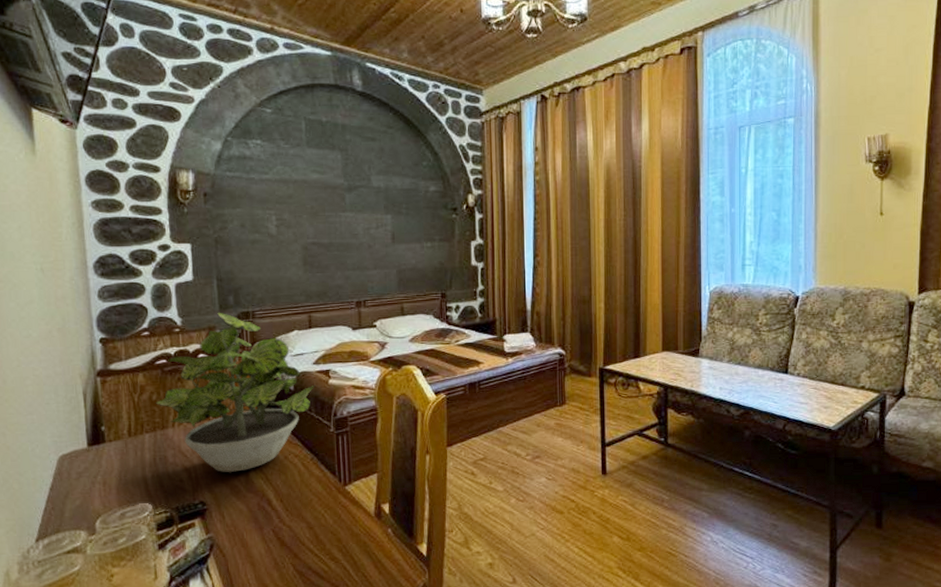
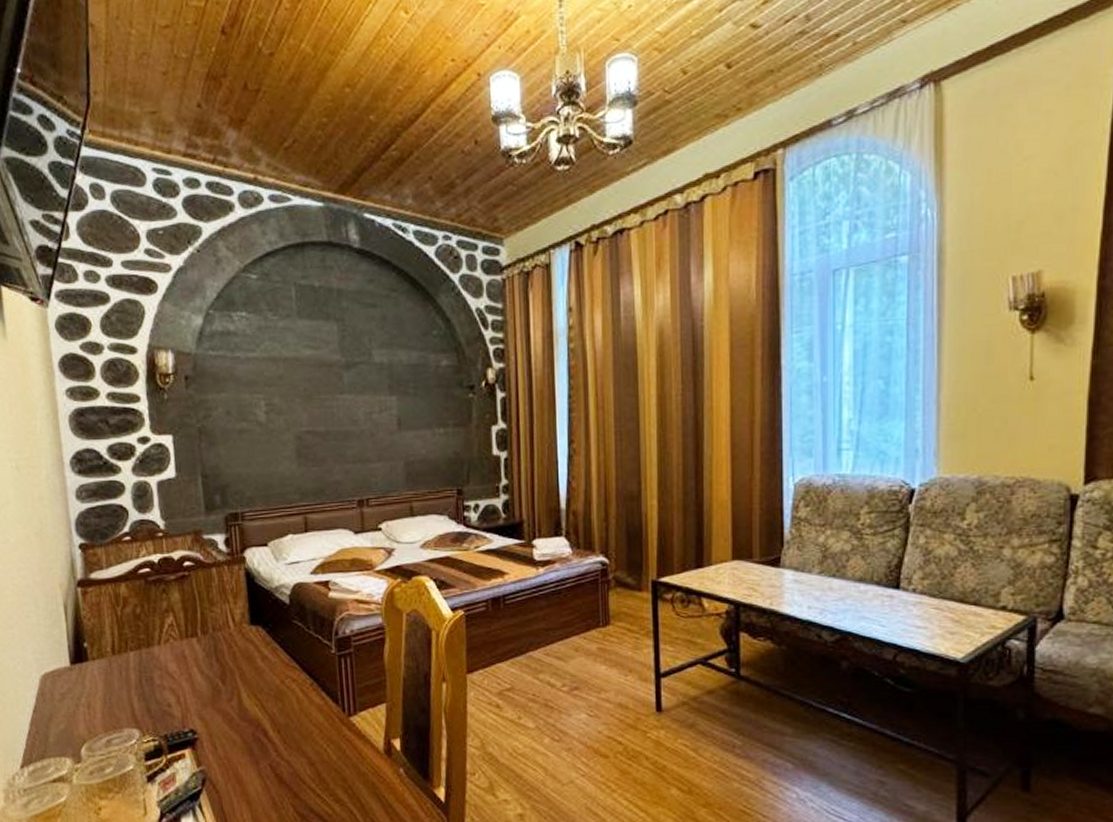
potted plant: present [155,312,315,472] -> none [139,513,314,697]

